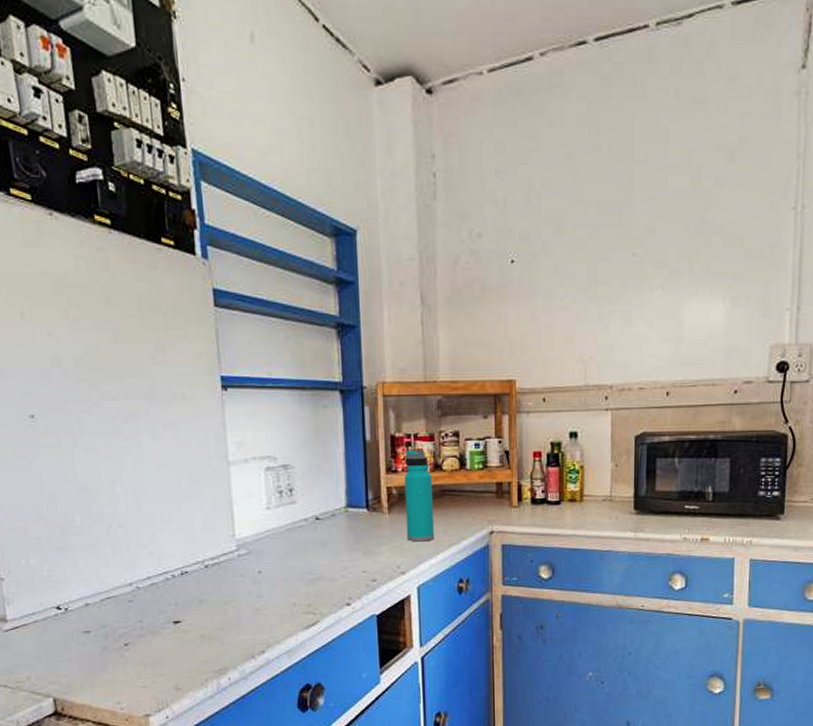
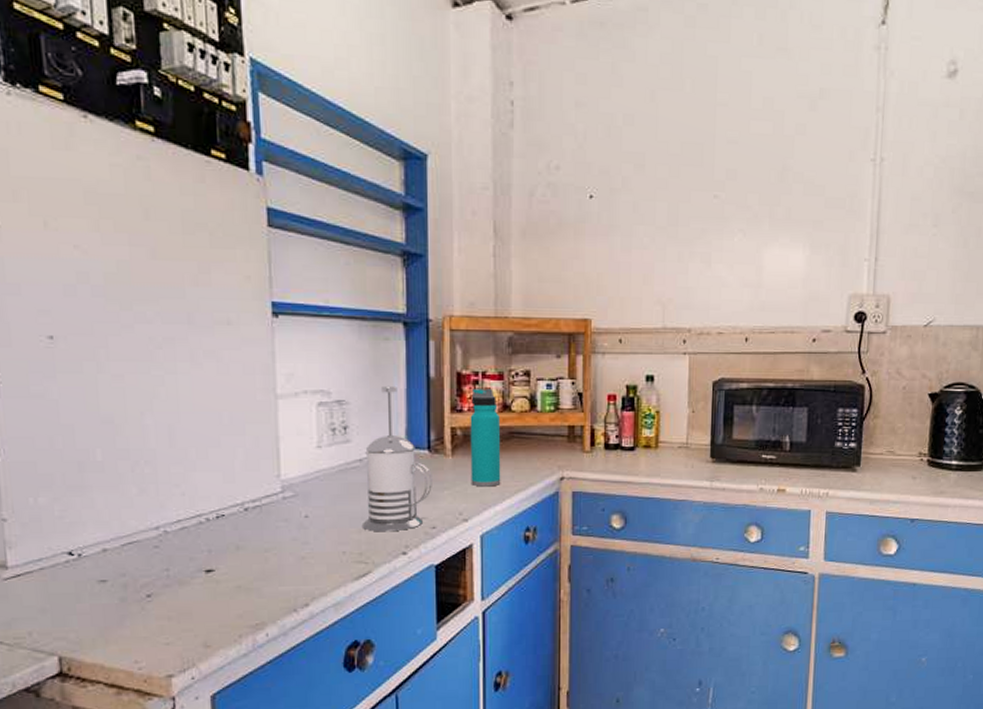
french press: none [309,450,372,585] -> present [361,385,432,532]

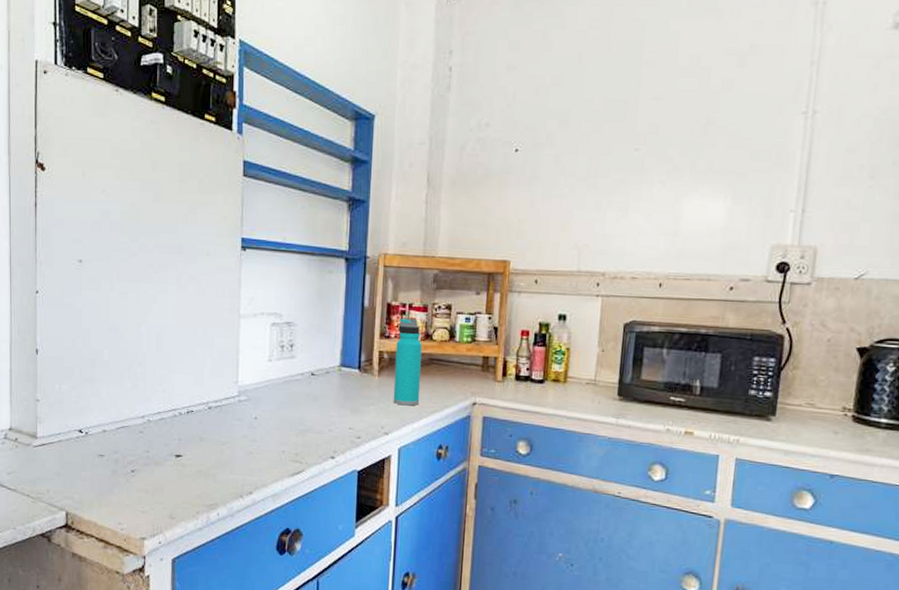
french press: present [361,385,432,532] -> none [299,311,360,438]

